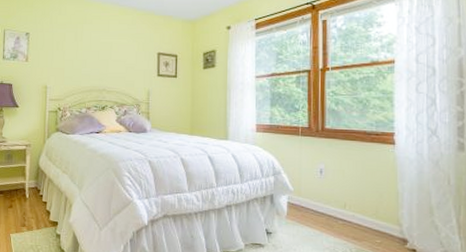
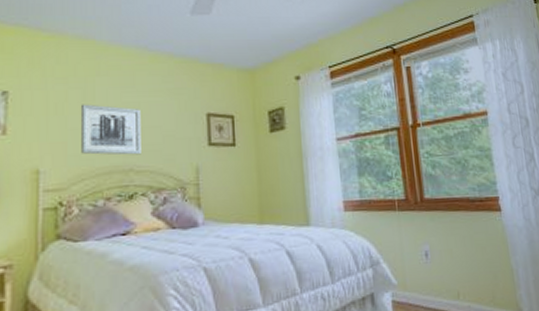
wall art: none [73,43,112,80] -> present [80,104,141,155]

